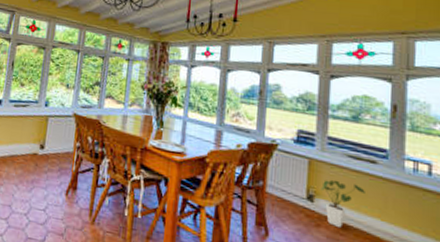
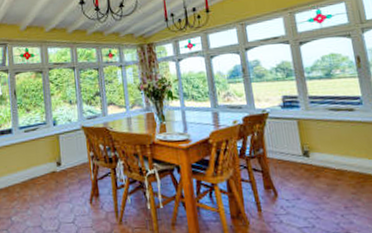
house plant: present [321,179,365,229] -> none [313,133,350,175]

